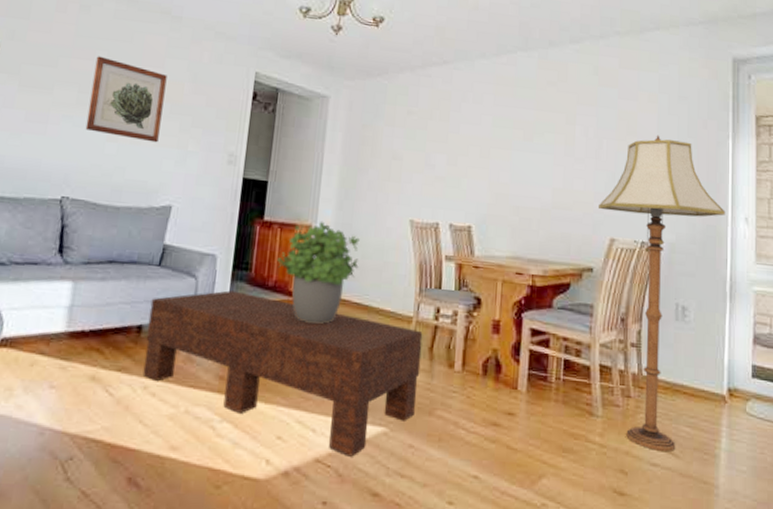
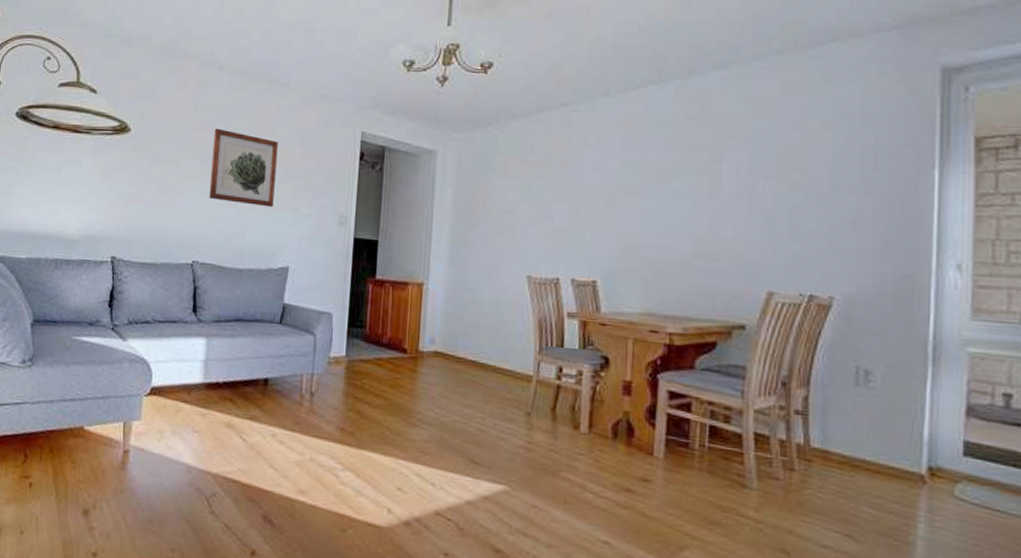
coffee table: present [143,290,423,457] -> none [271,347,544,512]
potted plant: present [277,221,360,324] -> none [390,278,474,381]
floor lamp: present [599,135,725,451] -> none [752,169,928,534]

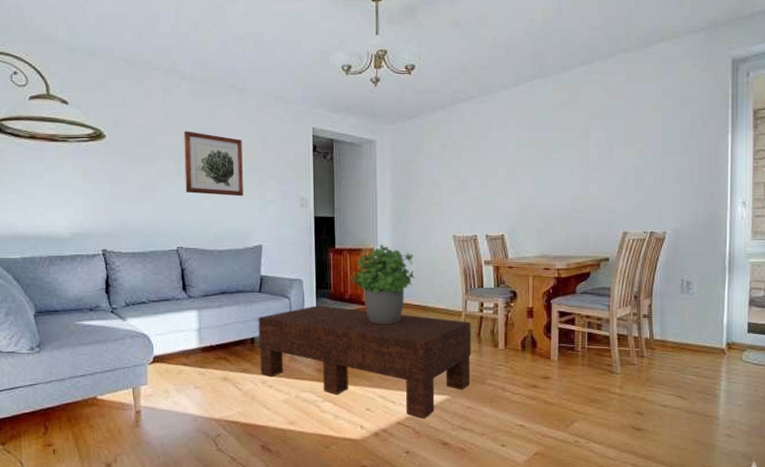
coffee table: none [271,347,544,512] -> present [258,305,472,419]
potted plant: none [390,278,474,381] -> present [350,244,415,324]

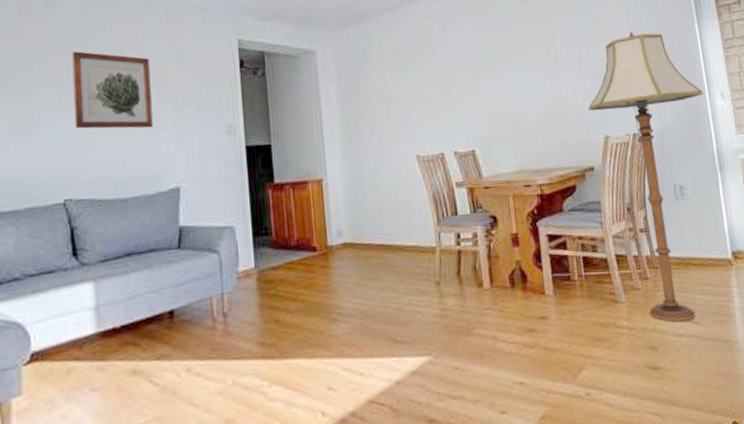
coffee table: present [258,305,472,419] -> none [177,257,454,391]
potted plant: present [350,244,415,324] -> none [295,173,376,274]
floor lamp: none [612,138,725,395] -> present [589,31,703,323]

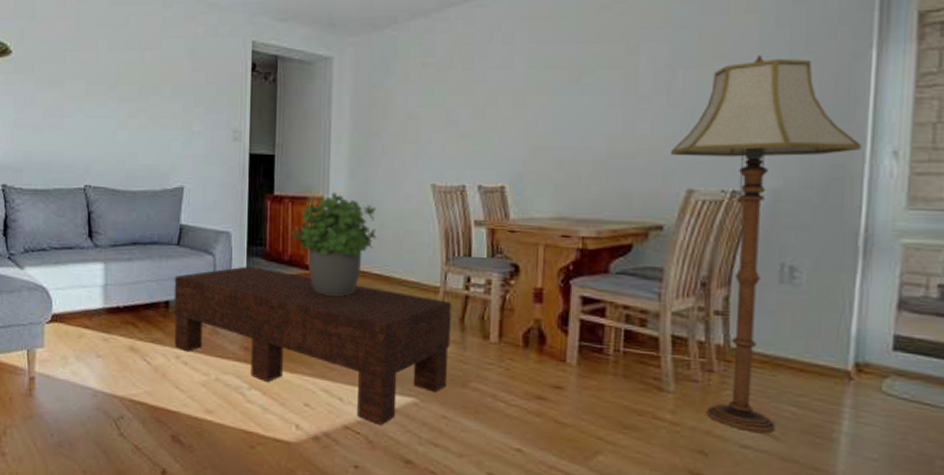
wall art: present [72,51,153,129] -> none [97,45,166,126]
coffee table: none [177,257,454,391] -> present [173,266,452,425]
potted plant: none [295,173,376,274] -> present [291,191,377,296]

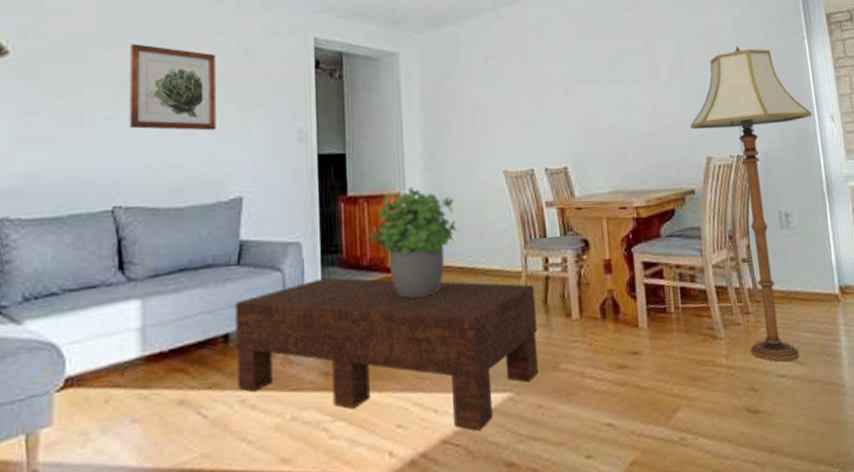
wall art: none [97,45,166,126] -> present [129,44,216,131]

